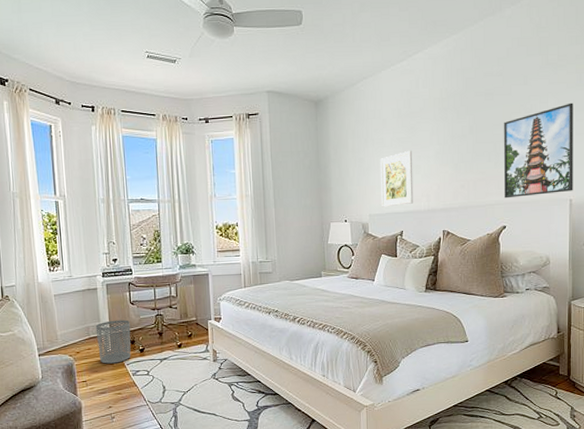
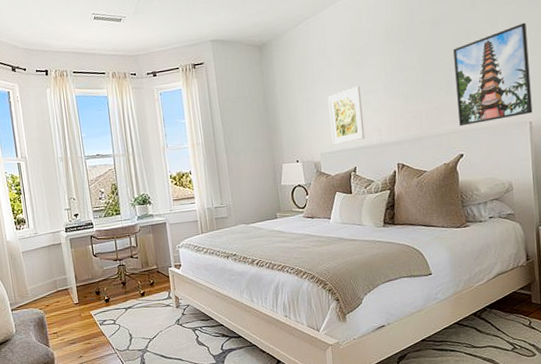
waste bin: present [95,320,131,364] -> none [62,272,97,315]

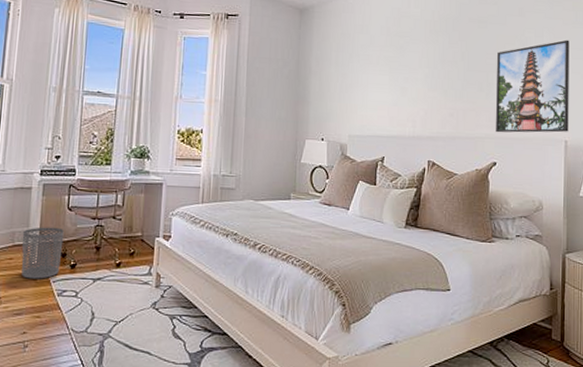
waste bin: none [62,272,97,315] -> present [21,227,64,279]
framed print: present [328,85,365,145] -> none [363,70,400,129]

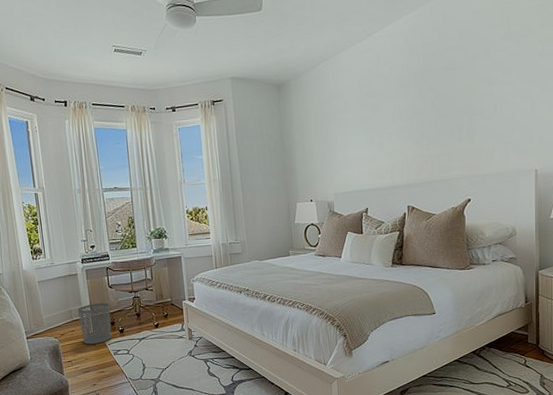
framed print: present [496,39,570,133] -> none [466,72,539,172]

